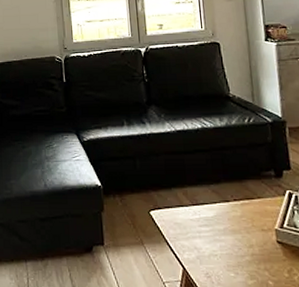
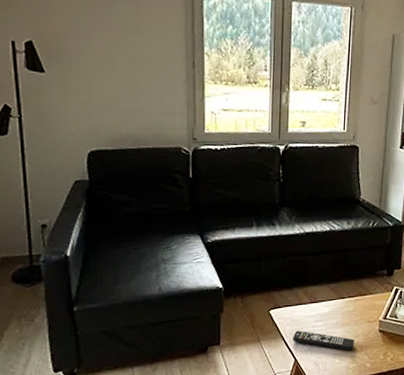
remote control: none [178,235,250,264] -> present [293,330,354,351]

